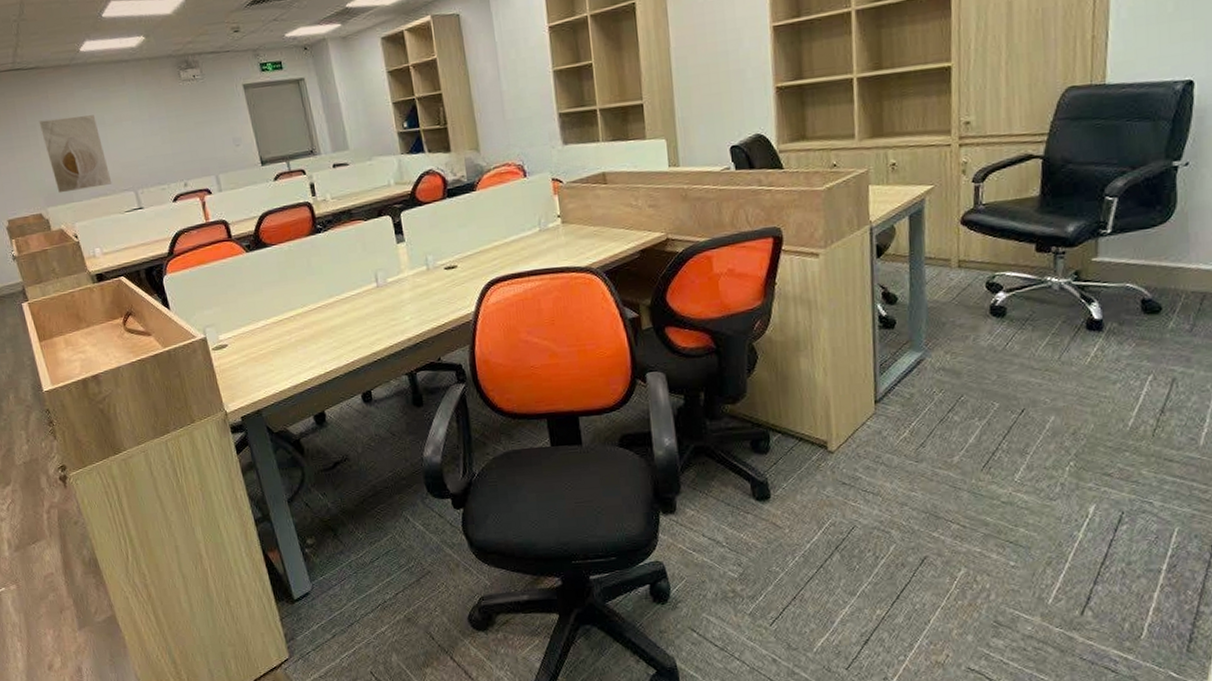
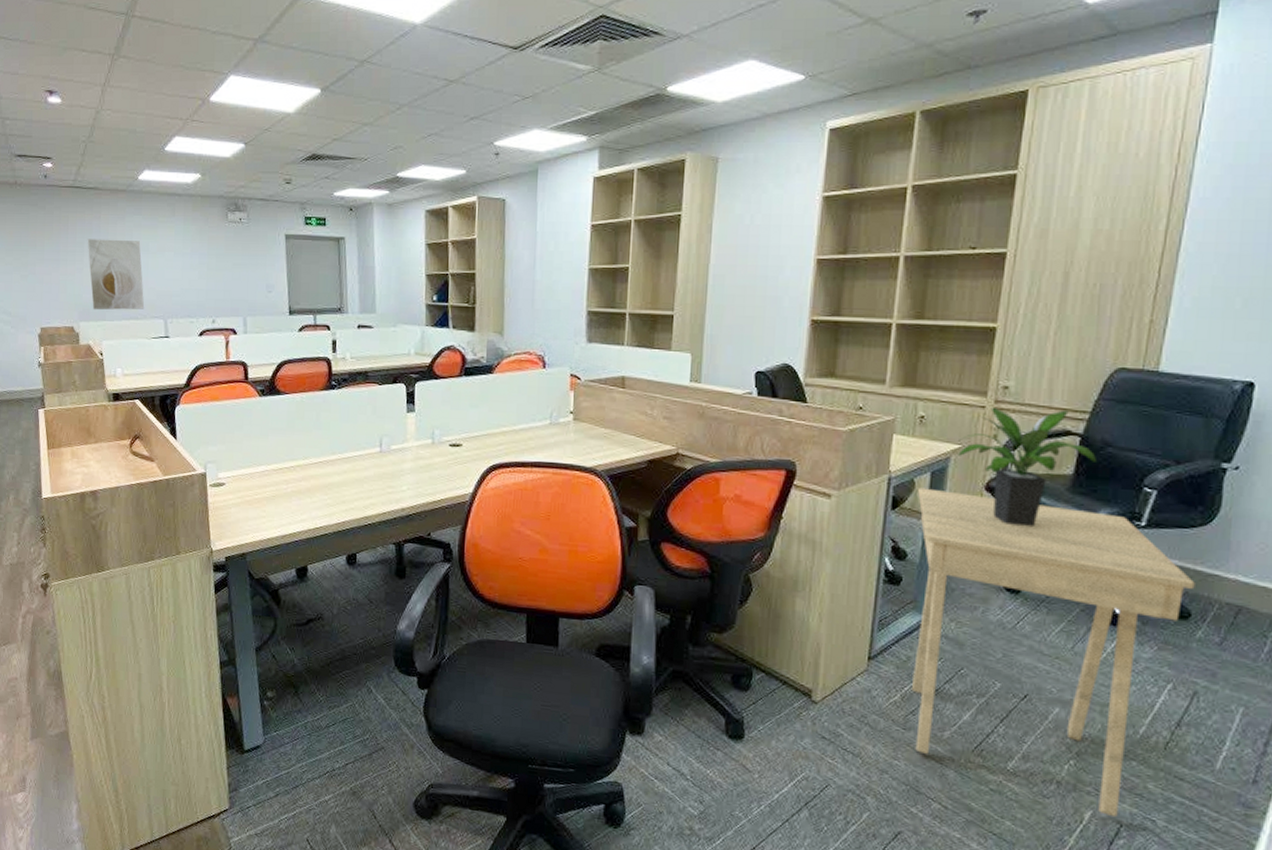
side table: none [899,227,1162,507] -> present [912,487,1195,818]
potted plant: none [930,135,1061,254] -> present [958,408,1098,526]

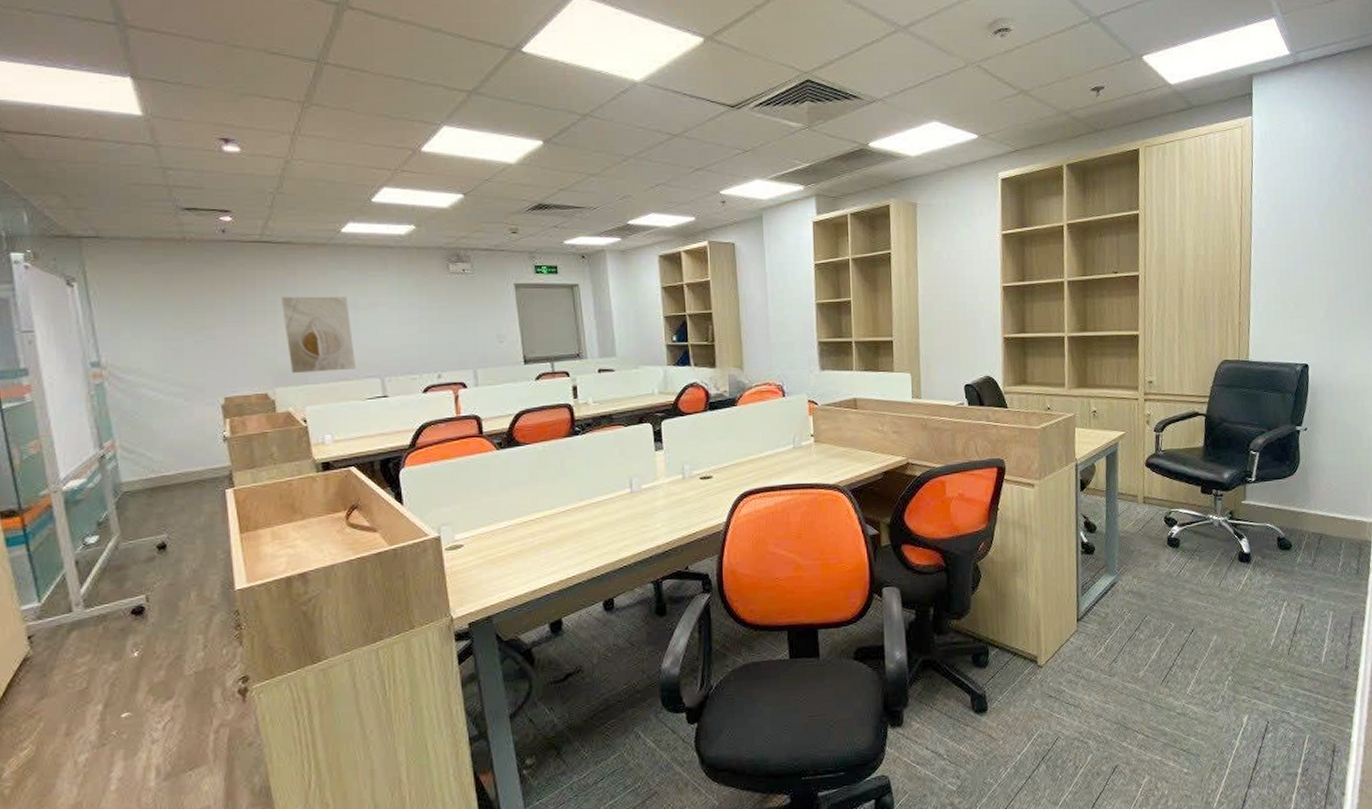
side table: present [912,487,1195,818] -> none [1098,470,1292,717]
potted plant: present [958,408,1098,526] -> none [1123,396,1218,492]

